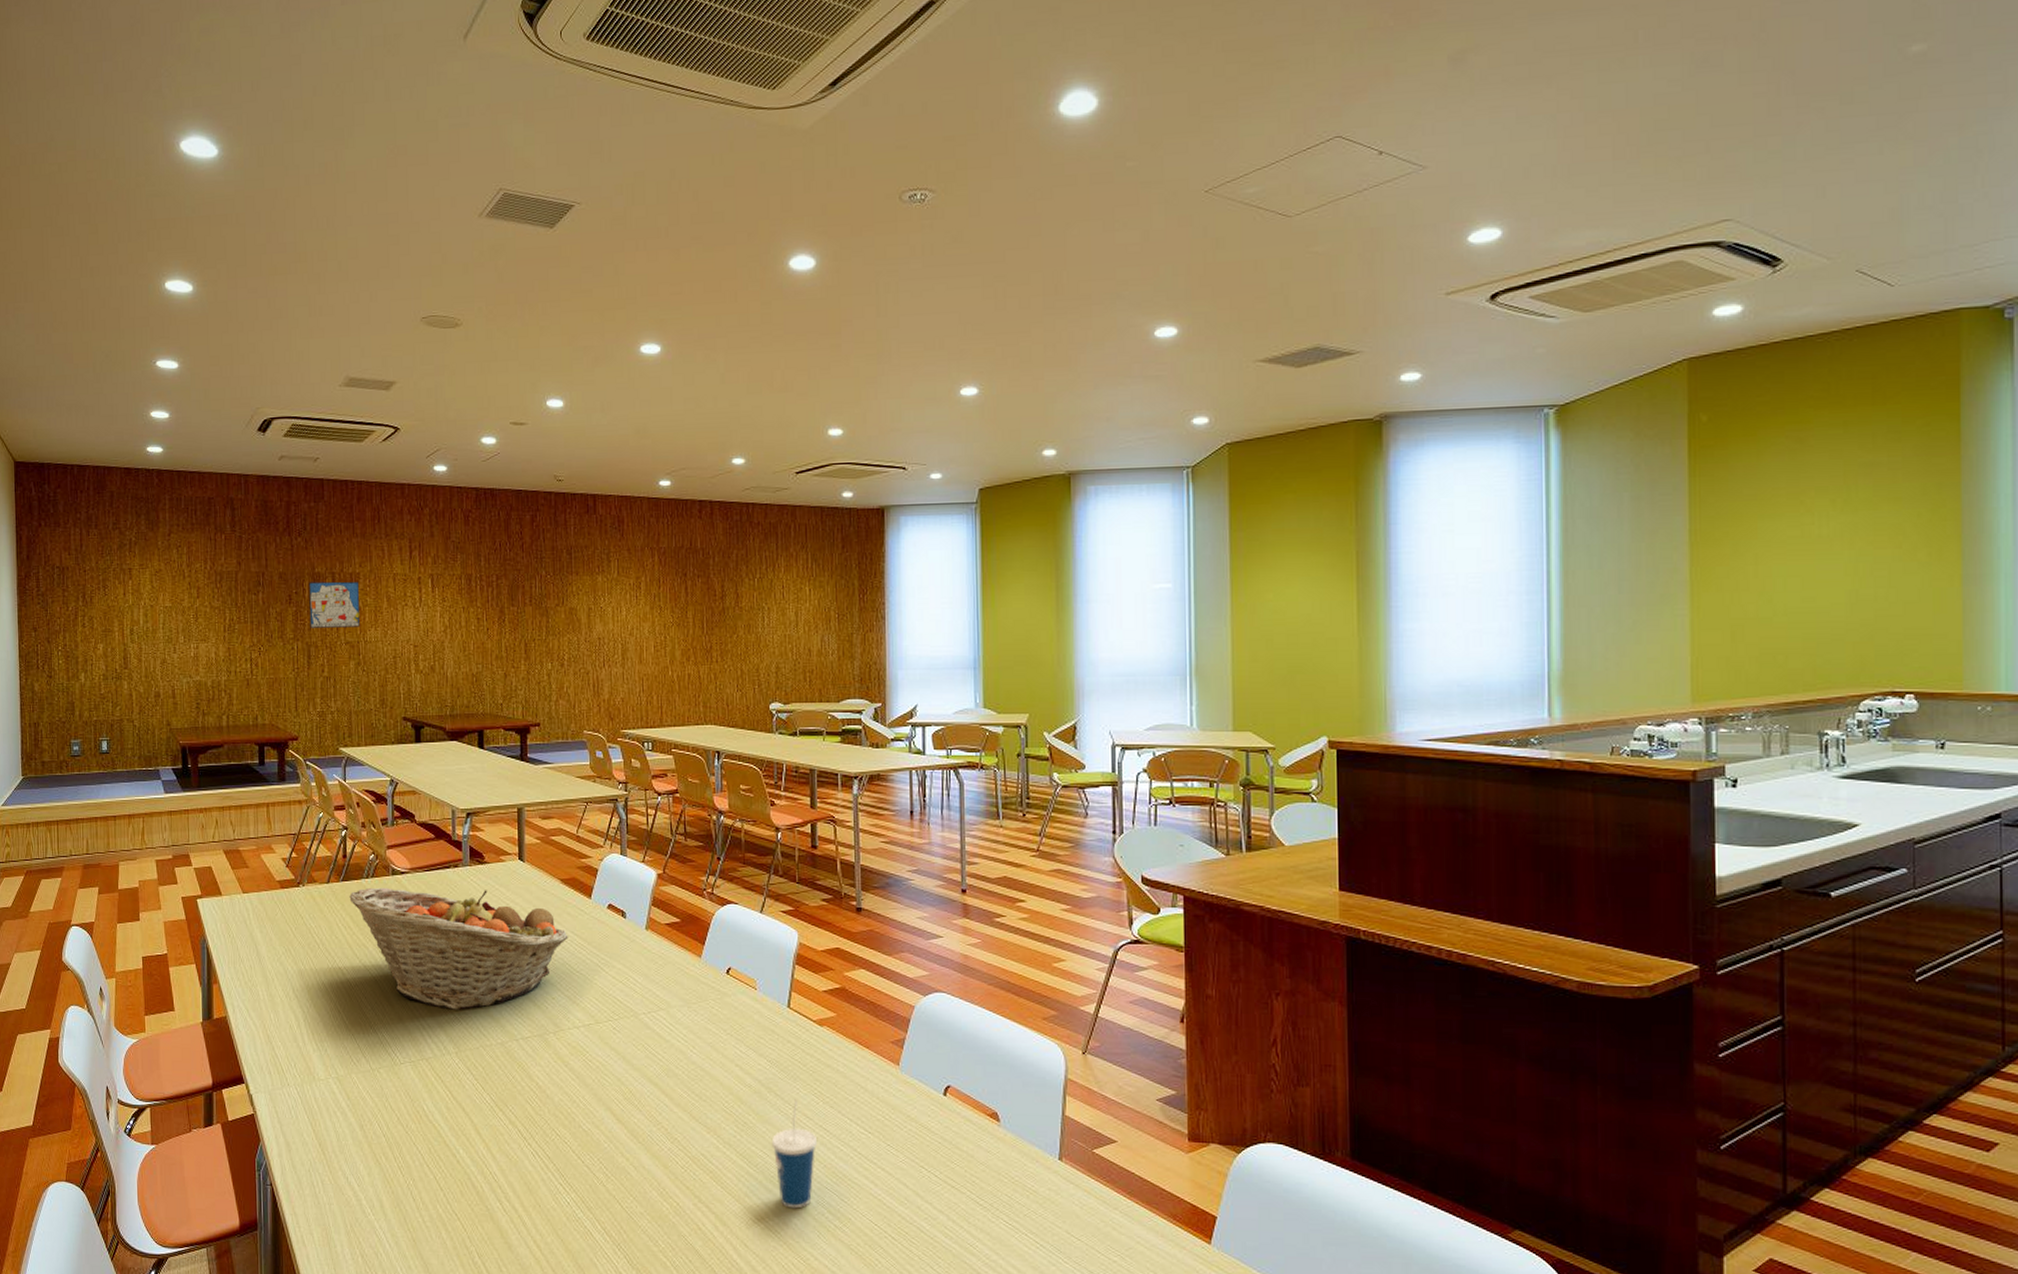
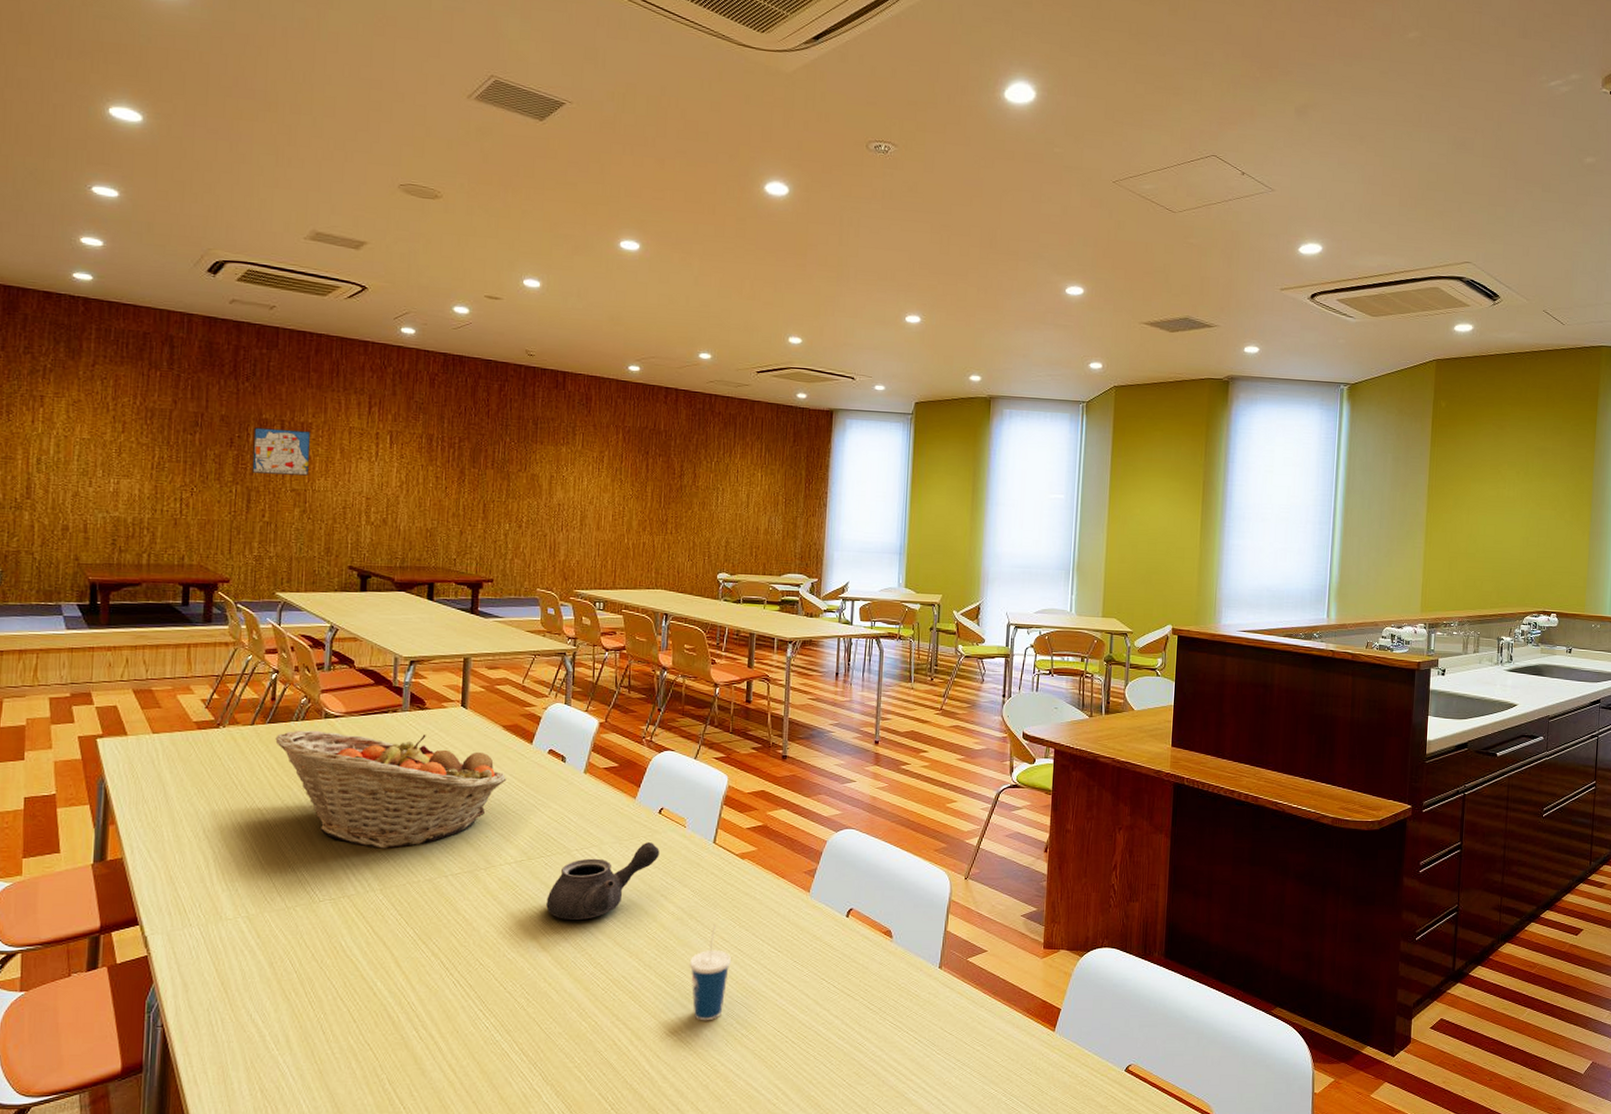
teapot: none [617,1005,731,1090] -> present [546,841,660,920]

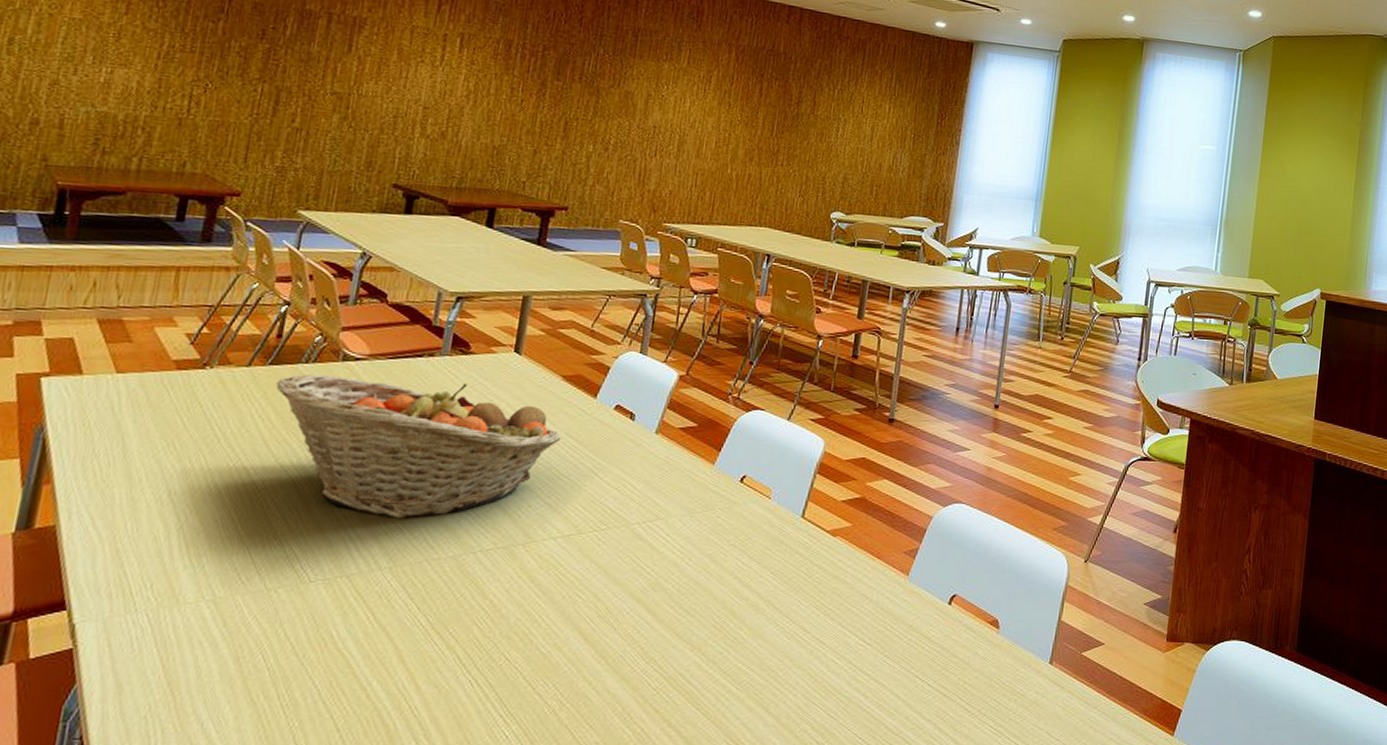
wall art: present [252,427,311,476] -> none [285,18,365,78]
teapot: present [546,841,660,920] -> none [594,514,738,606]
cup: present [689,924,732,1021] -> none [760,612,812,727]

